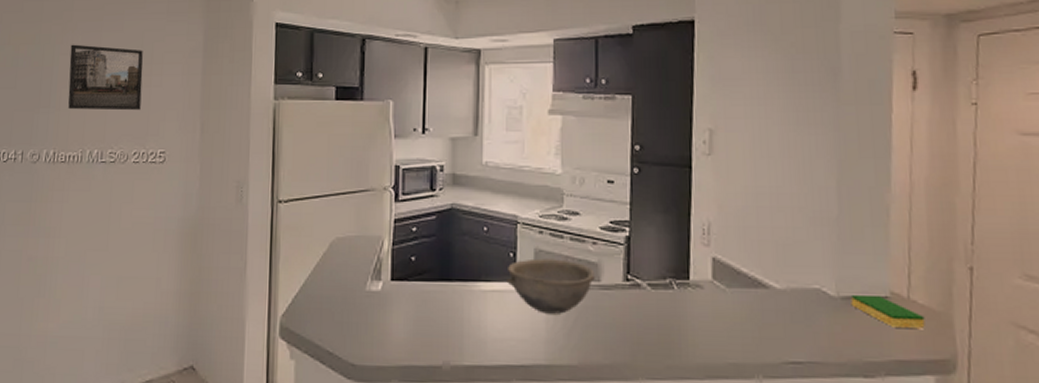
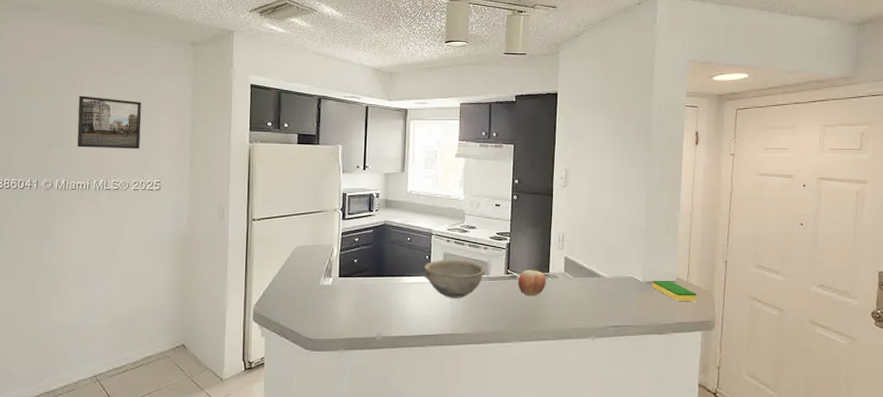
apple: none [642,275,685,314] -> present [517,269,546,296]

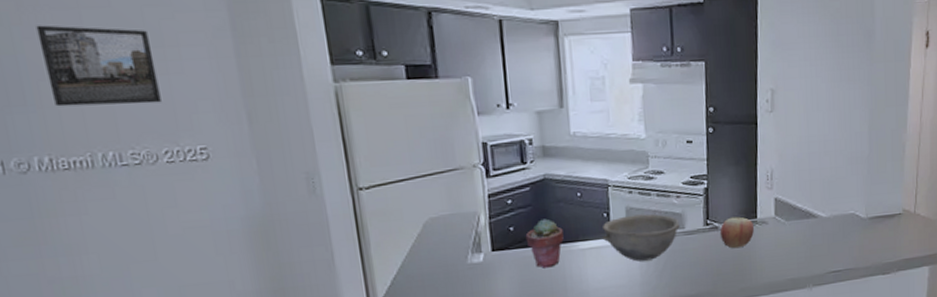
potted succulent: none [365,255,394,295] -> present [525,218,564,268]
dish sponge: present [652,281,697,301] -> none [875,213,925,235]

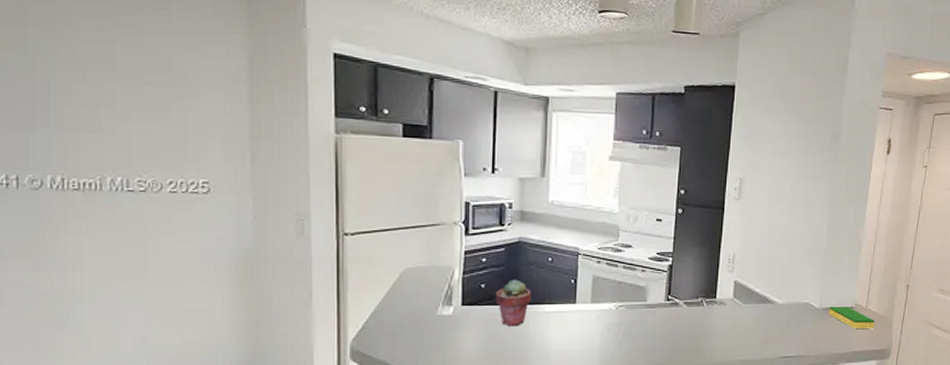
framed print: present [36,25,162,107] -> none [71,56,174,137]
bowl: present [602,214,680,262] -> none [568,284,642,329]
apple: present [719,216,754,249] -> none [679,295,712,326]
dish sponge: none [875,213,925,235] -> present [828,307,875,328]

